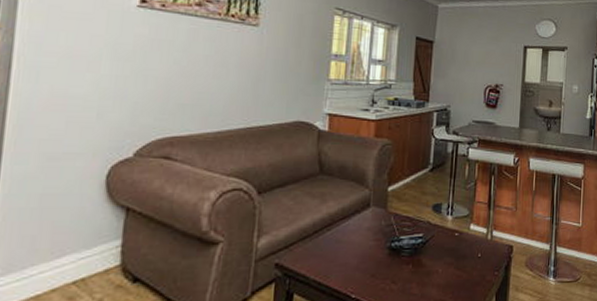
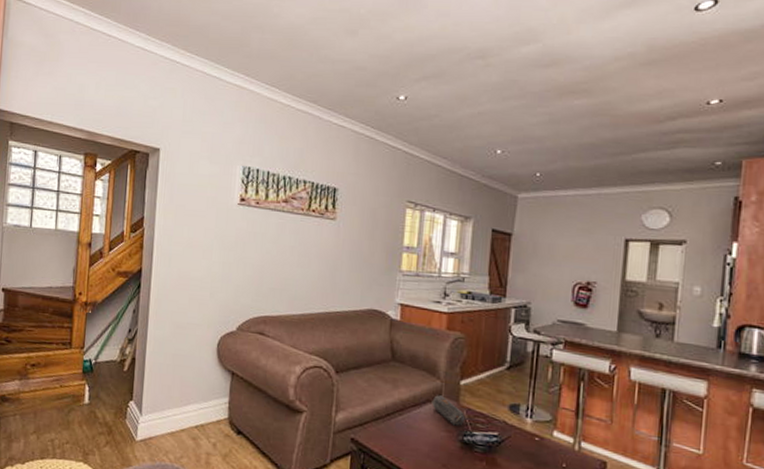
speaker: none [360,204,393,233] -> present [431,395,466,426]

